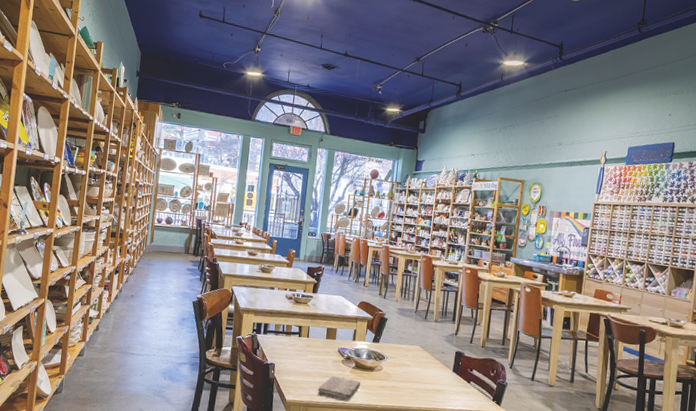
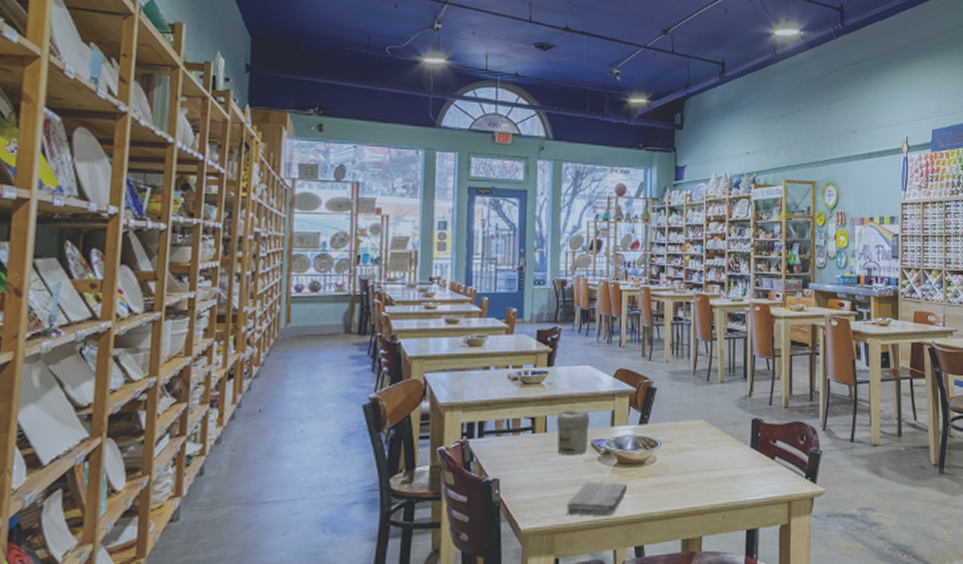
jar: none [314,324,339,357] -> present [556,410,590,456]

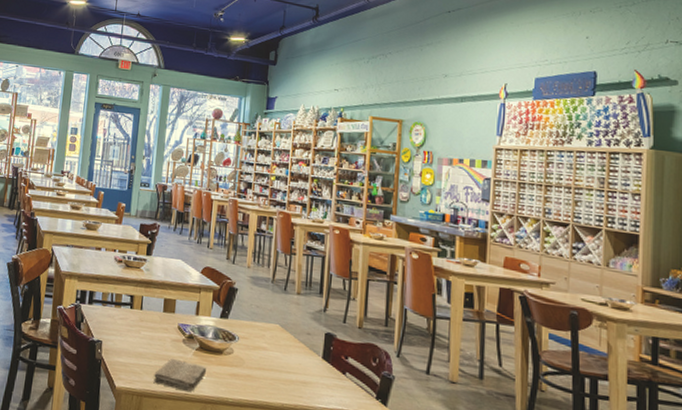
jar: present [556,410,590,456] -> none [149,294,178,335]

